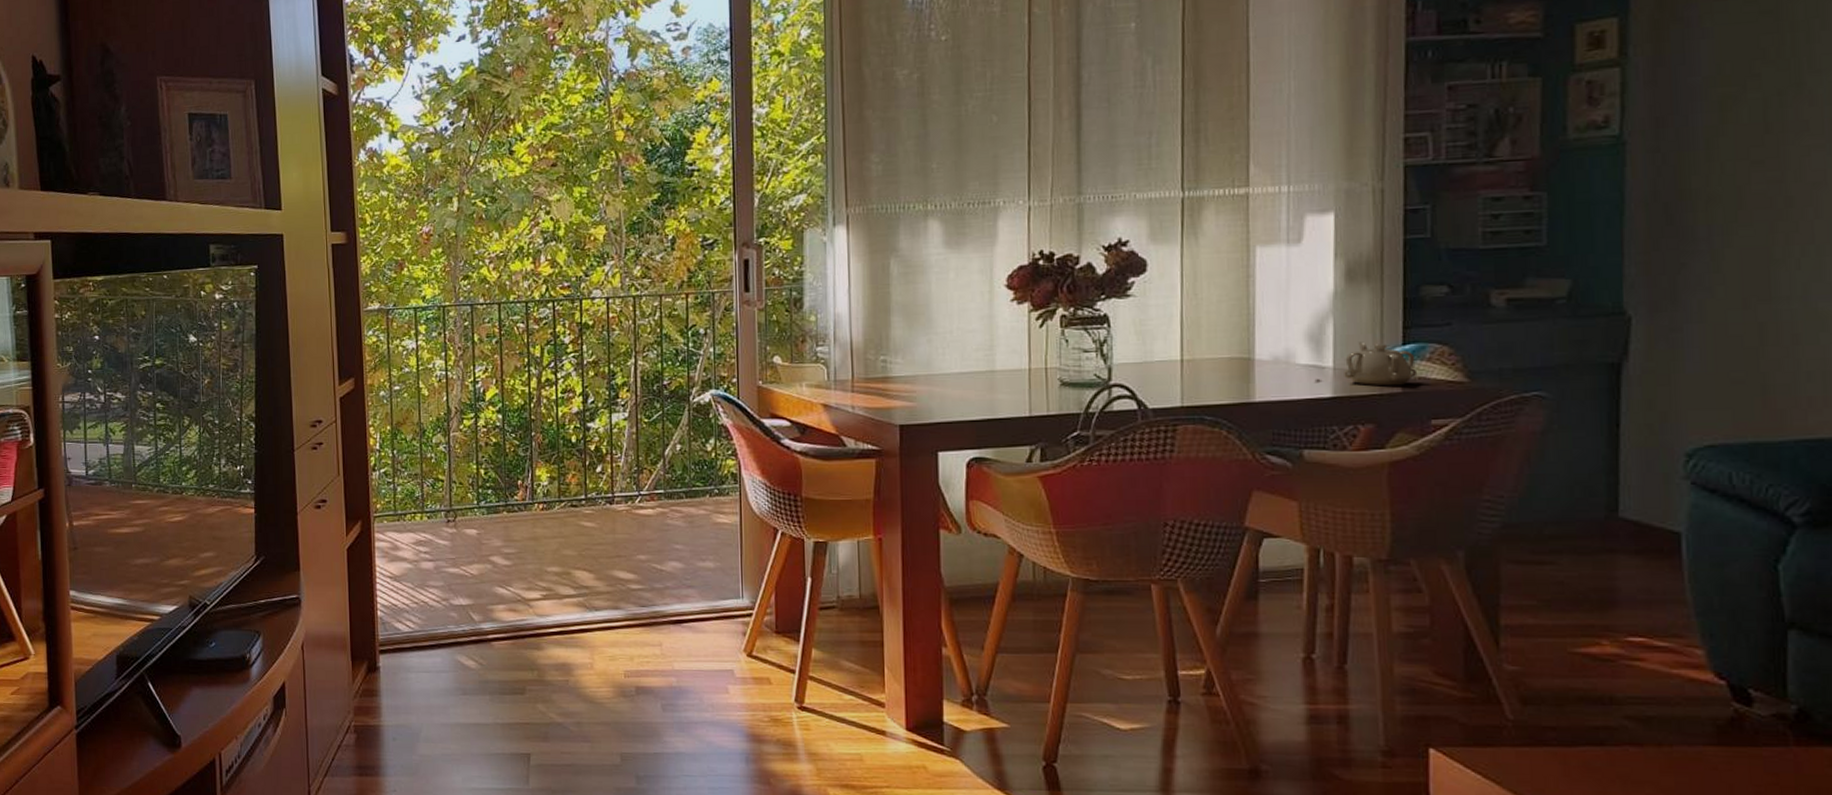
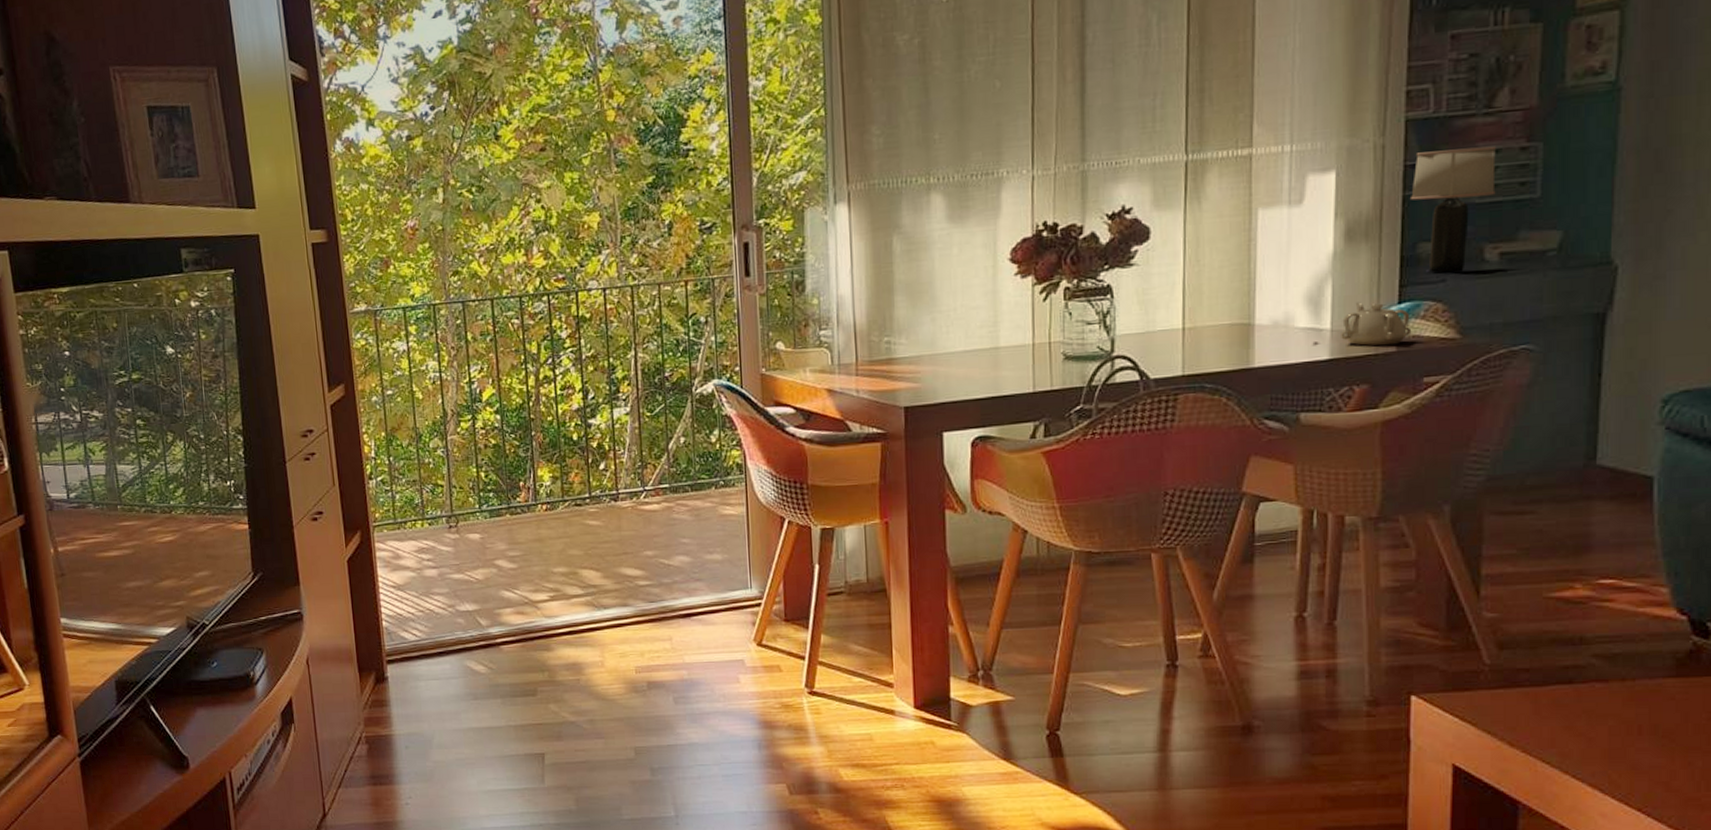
table lamp: none [1411,194,1500,317] -> present [1409,146,1496,274]

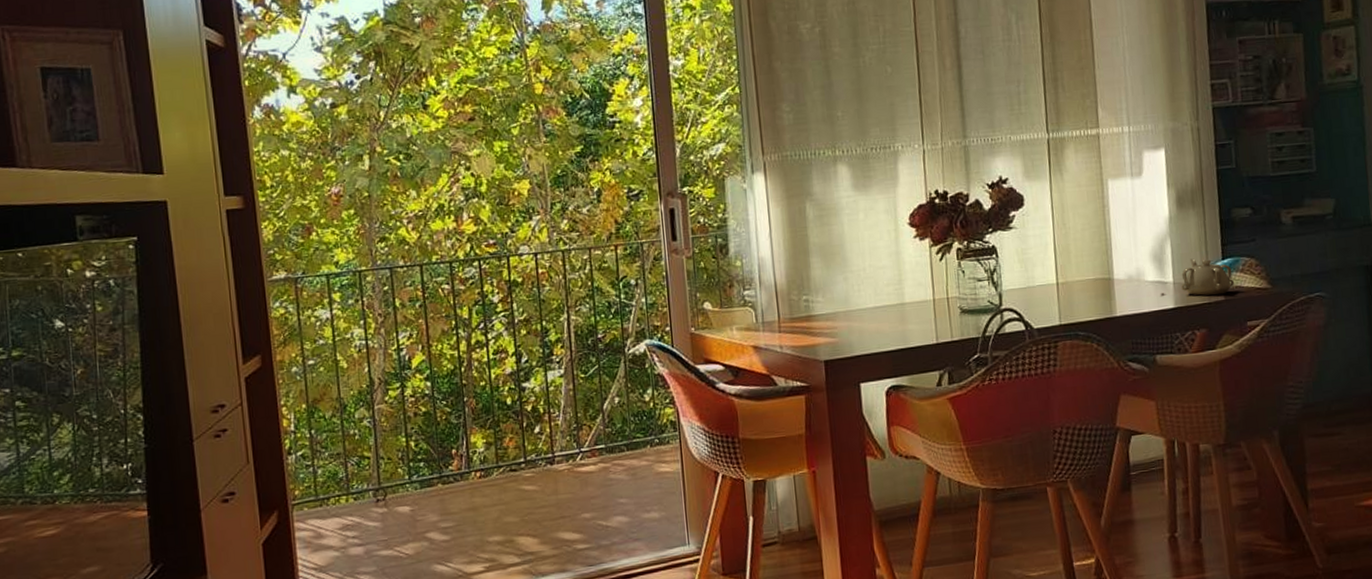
table lamp: present [1409,146,1496,274] -> none [1222,130,1284,234]

